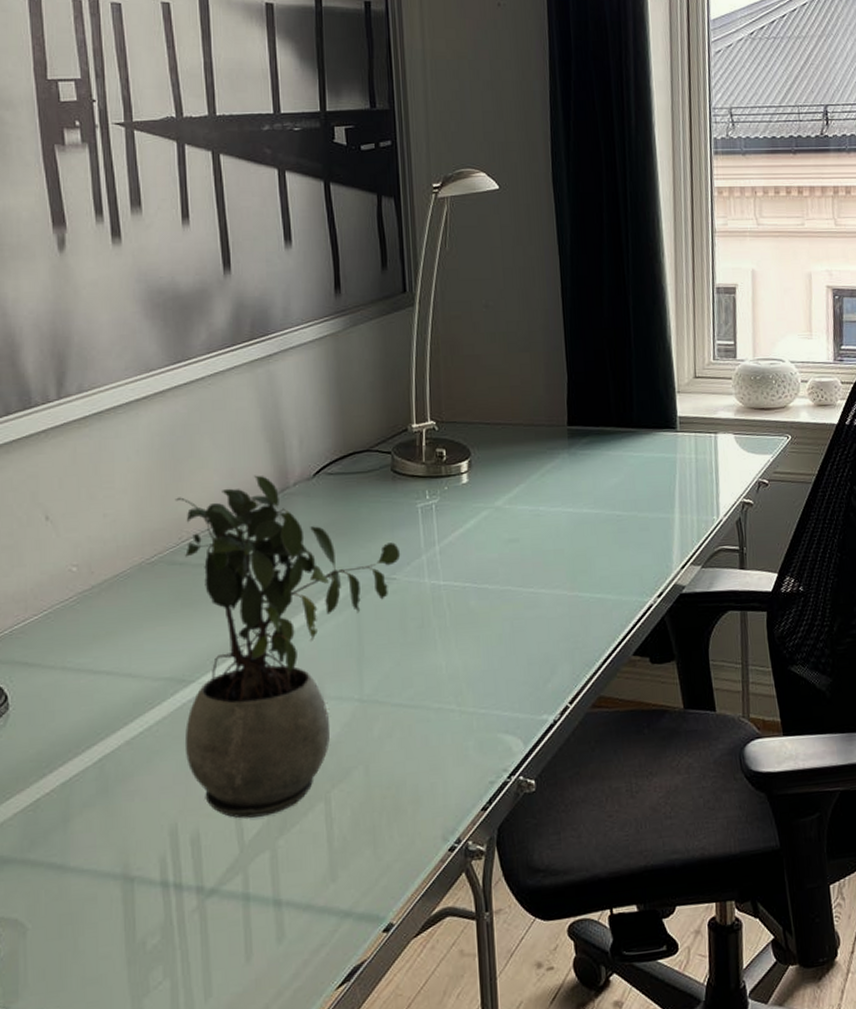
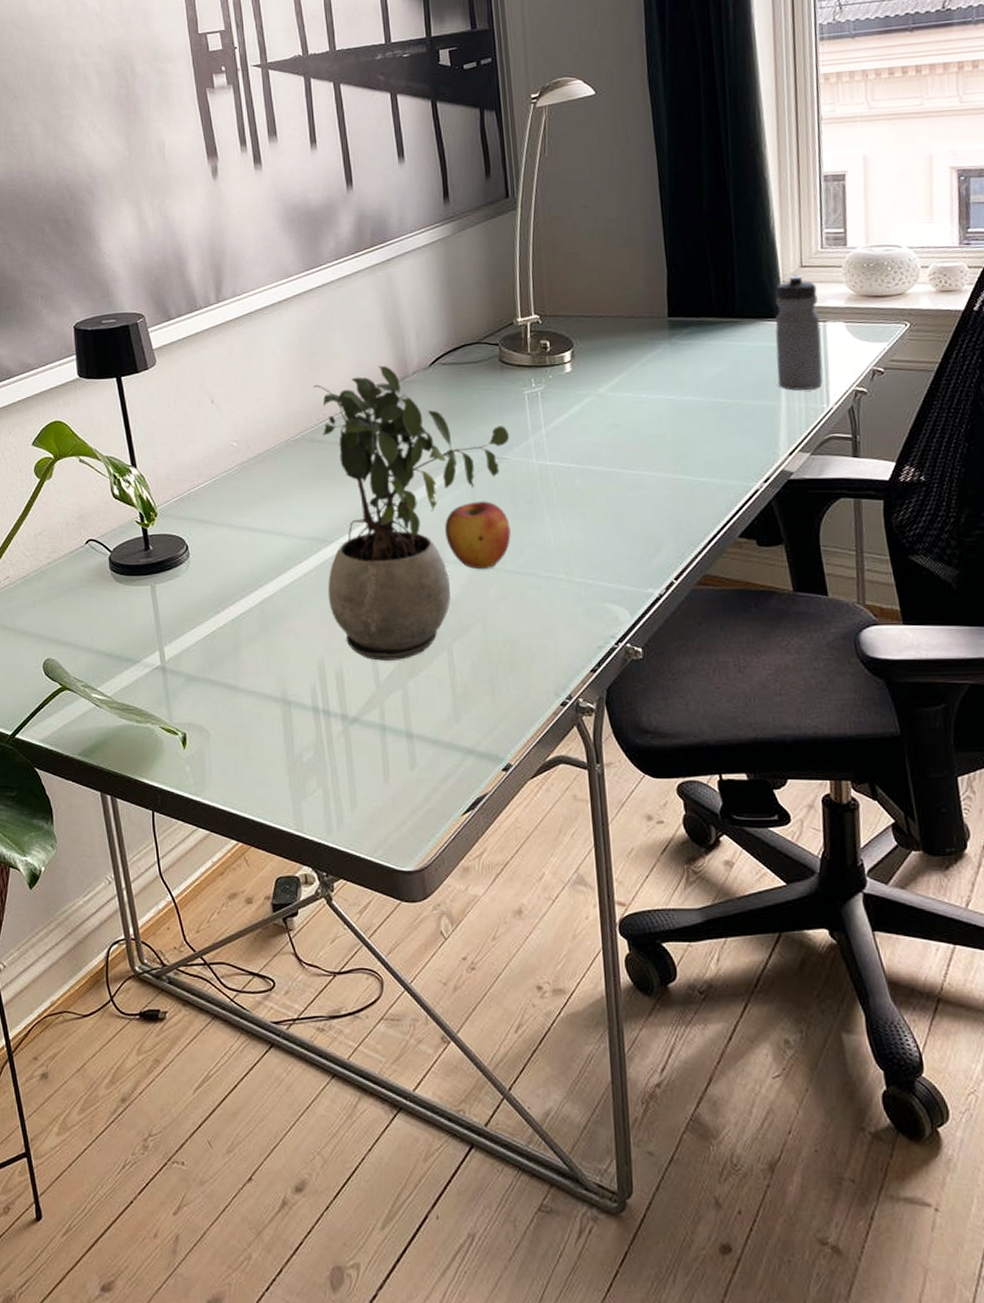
apple: none [325,627,399,705] -> present [444,501,511,570]
water bottle: none [670,385,714,503] -> present [774,274,823,391]

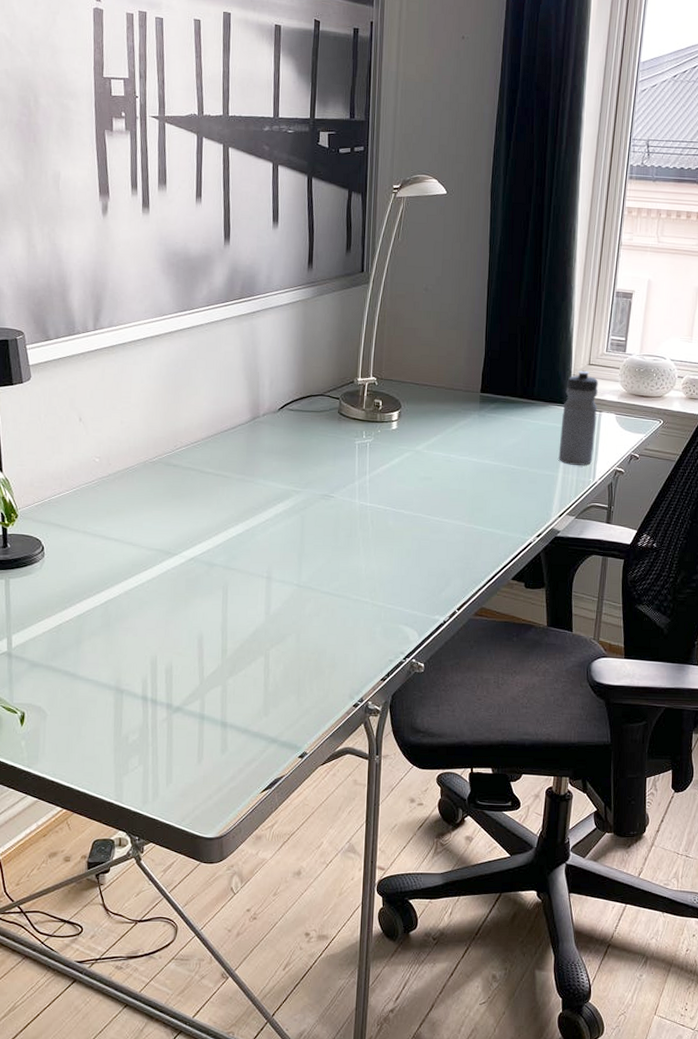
potted plant: present [312,365,510,661] -> none [166,404,339,661]
apple: present [444,501,511,570] -> none [274,531,330,589]

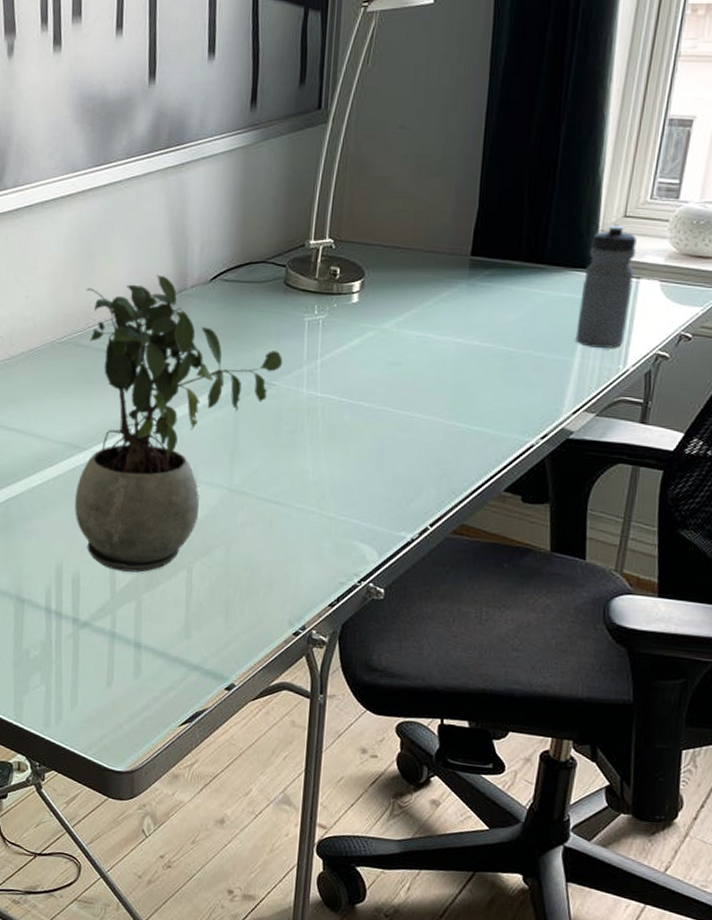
potted plant: none [166,404,339,661] -> present [74,275,283,573]

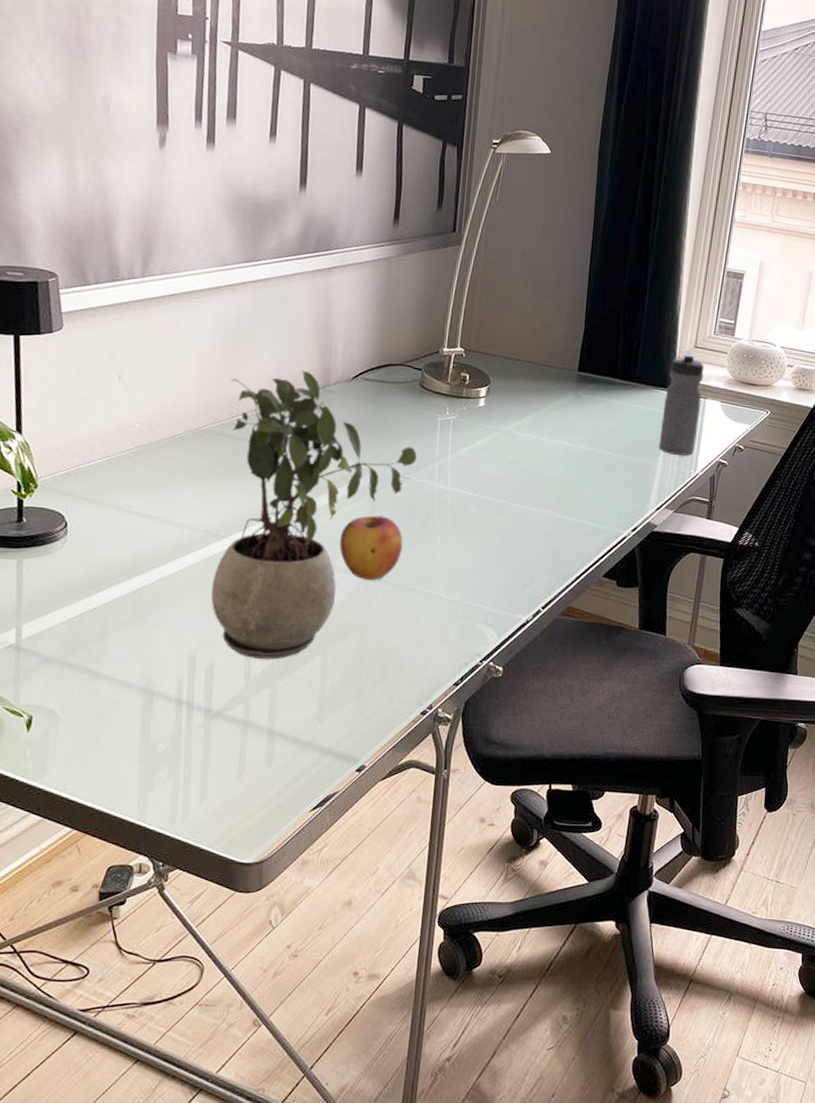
apple: none [201,425,270,494] -> present [339,515,403,581]

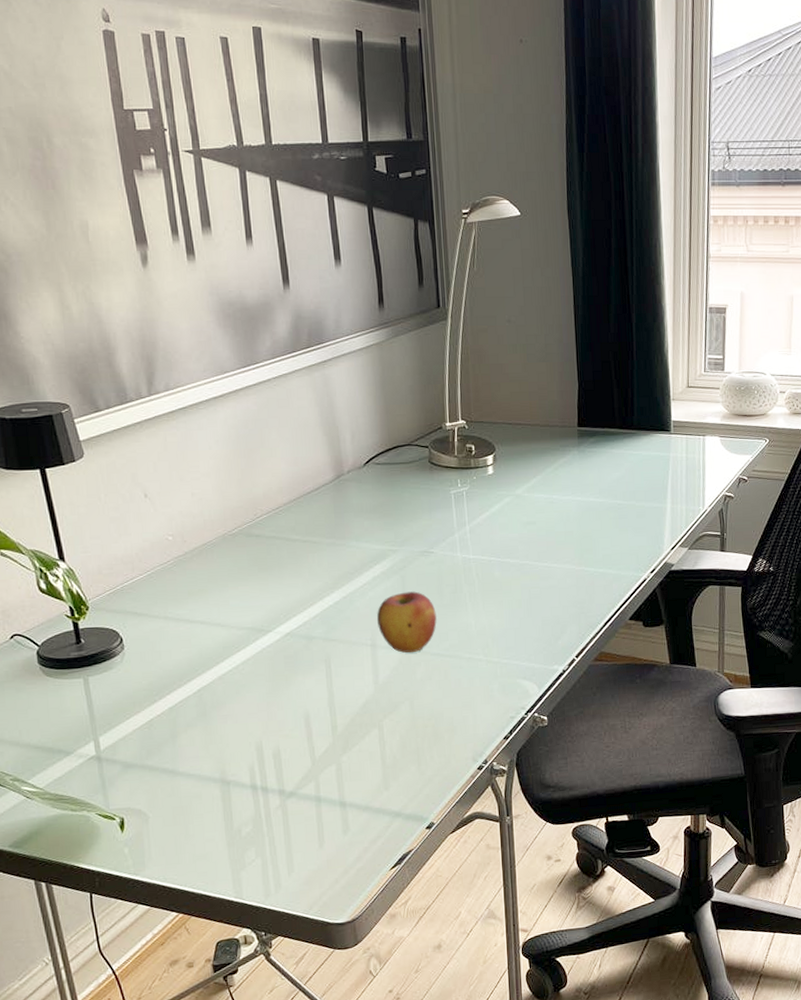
potted plant: present [210,370,418,659] -> none [249,463,437,739]
water bottle: present [658,353,704,456] -> none [665,394,701,495]

